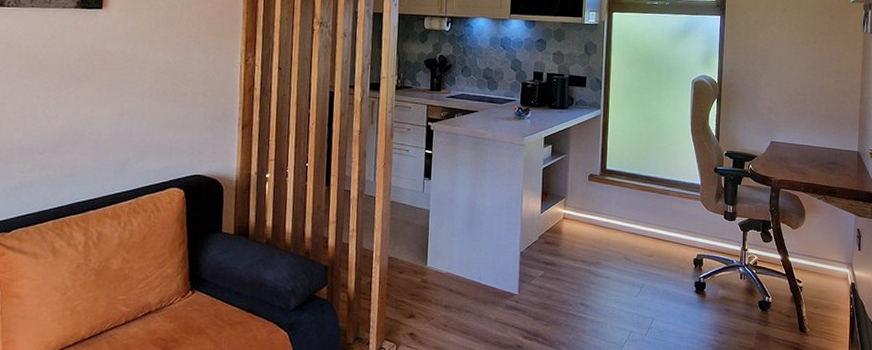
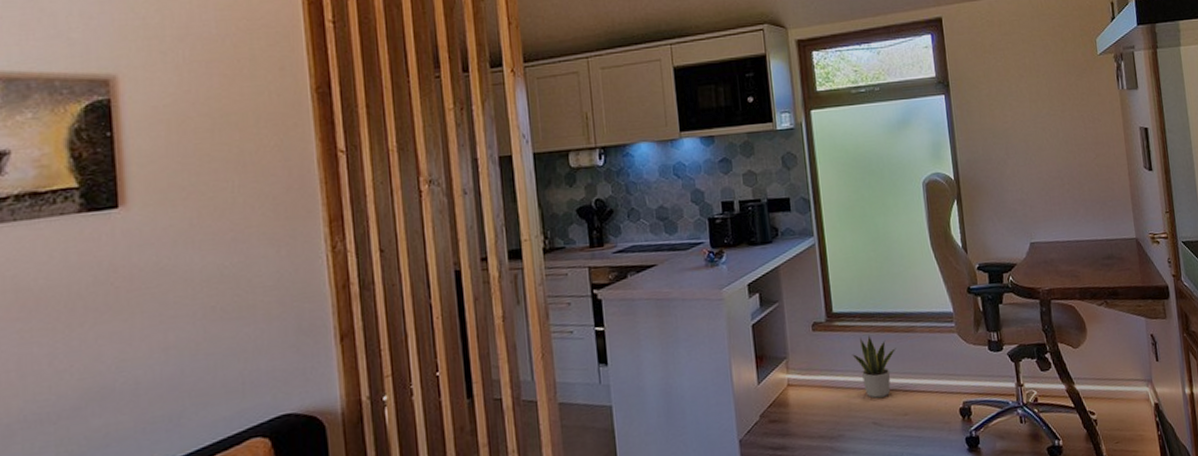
potted plant: none [616,191,651,240] -> present [852,335,896,398]

